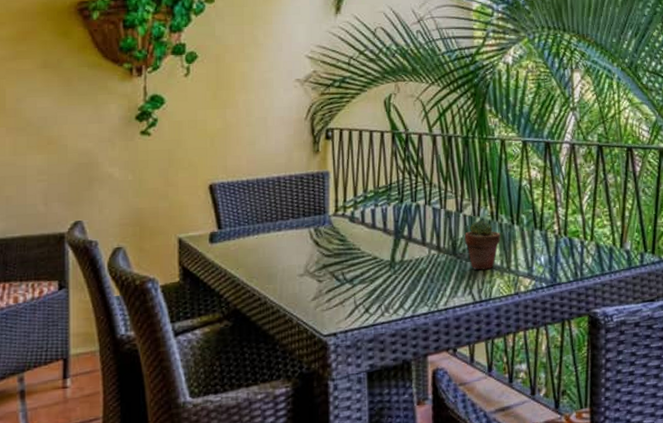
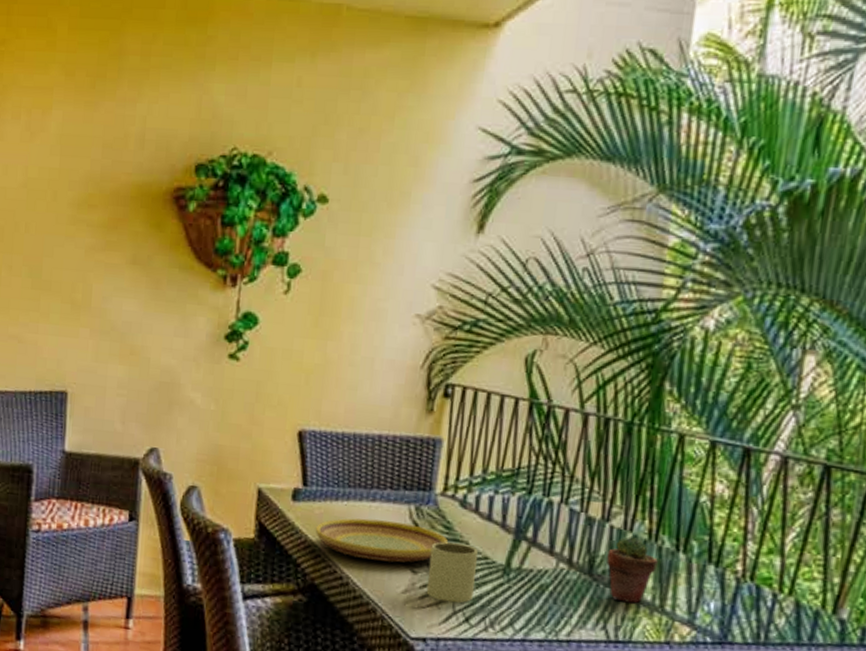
plate: none [232,243,343,280] -> present [315,518,448,563]
mug: none [331,251,369,300] -> present [426,542,478,603]

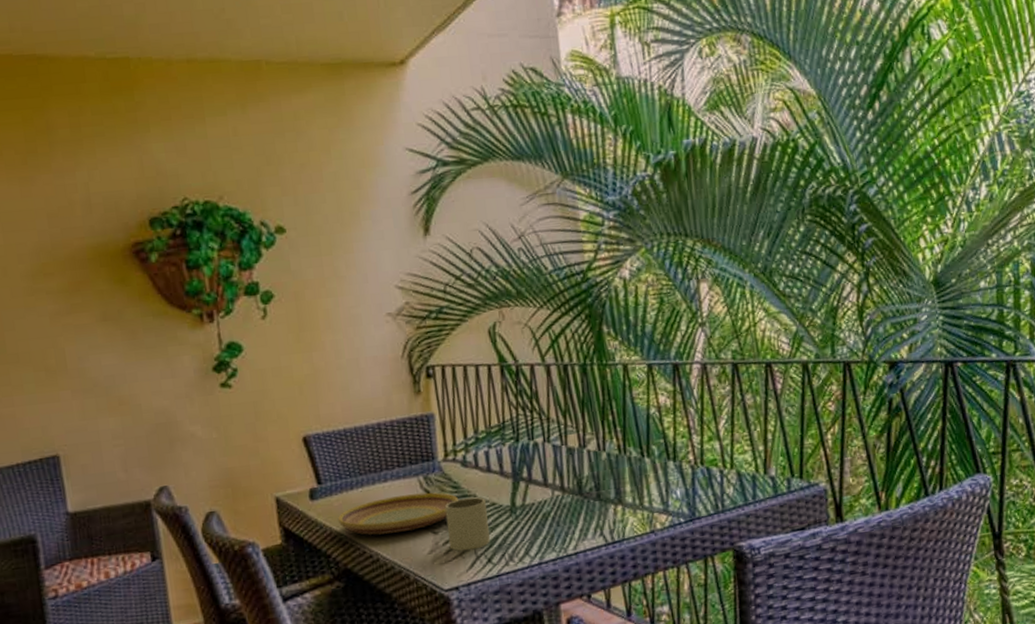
potted succulent: present [607,535,658,604] -> none [590,454,631,510]

